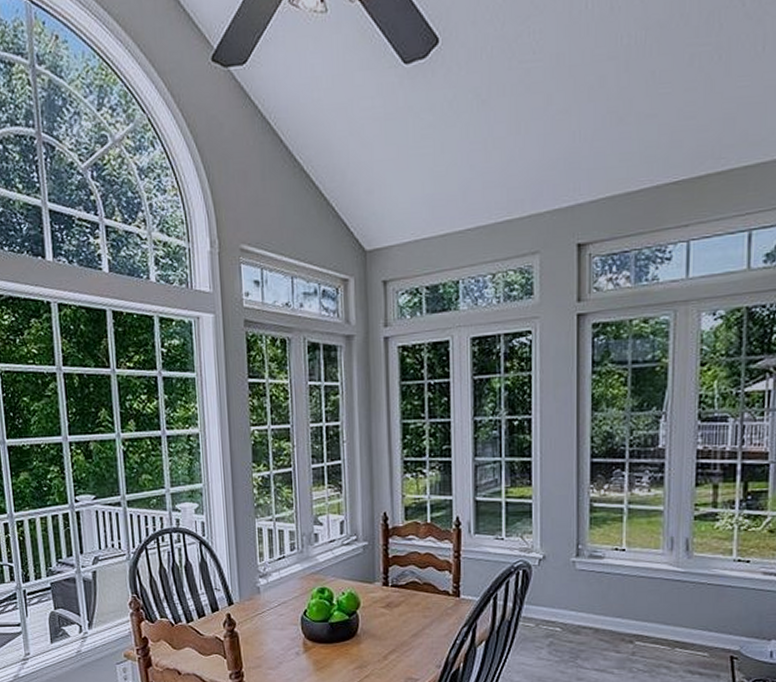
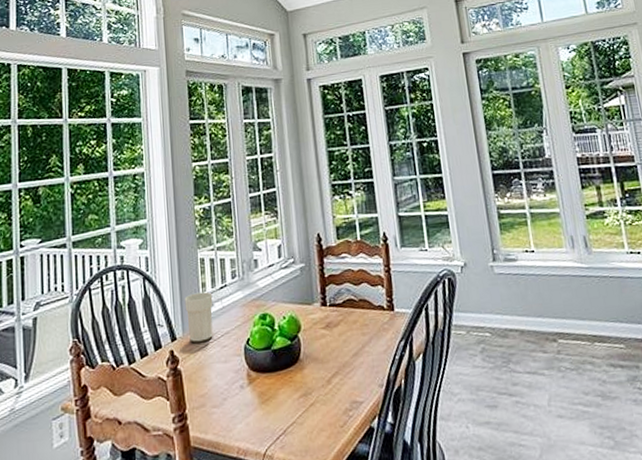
cup: none [241,561,271,610] -> present [184,291,213,344]

